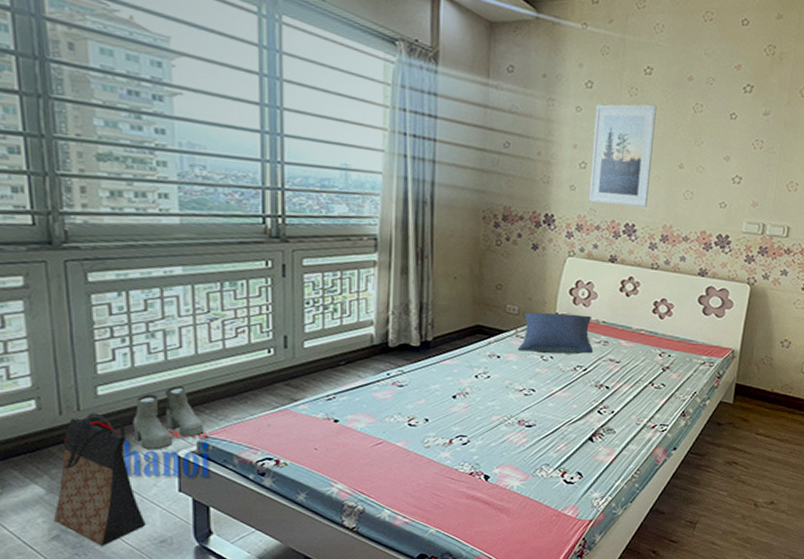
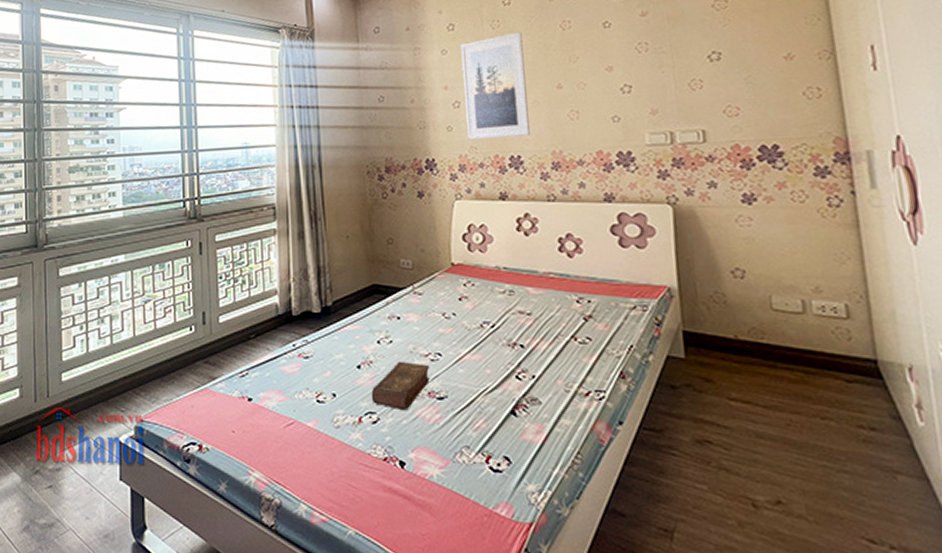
bag: present [53,413,146,546] -> none [25,399,93,539]
boots: present [132,385,204,450] -> none [86,368,140,436]
book: none [463,393,523,435] -> present [371,361,430,411]
pillow: present [517,312,593,355] -> none [416,262,498,311]

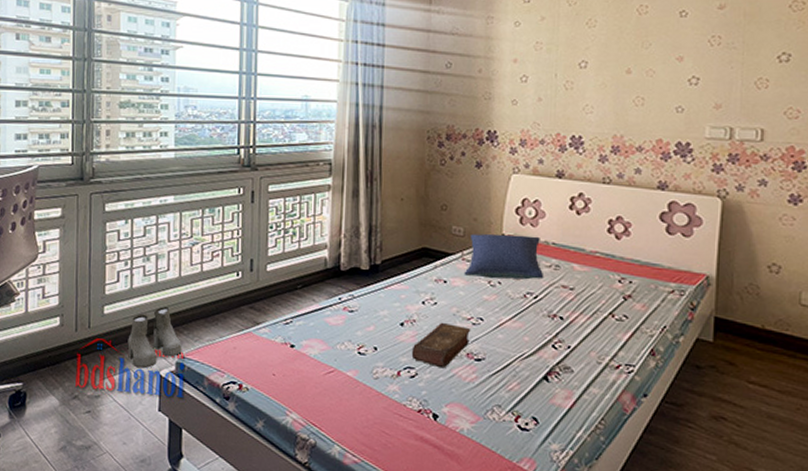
boots: none [86,368,140,436] -> present [127,306,182,369]
pillow: none [416,262,498,311] -> present [464,233,543,280]
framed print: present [460,31,531,141] -> none [531,11,598,117]

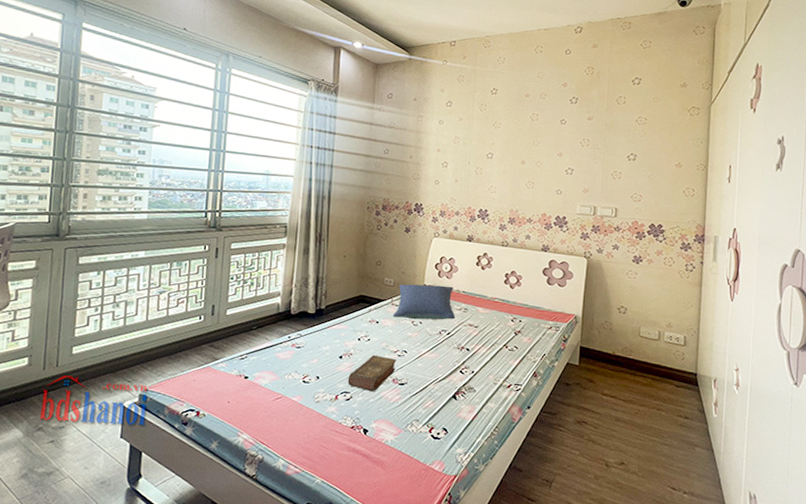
boots: present [127,306,182,369] -> none [94,346,146,401]

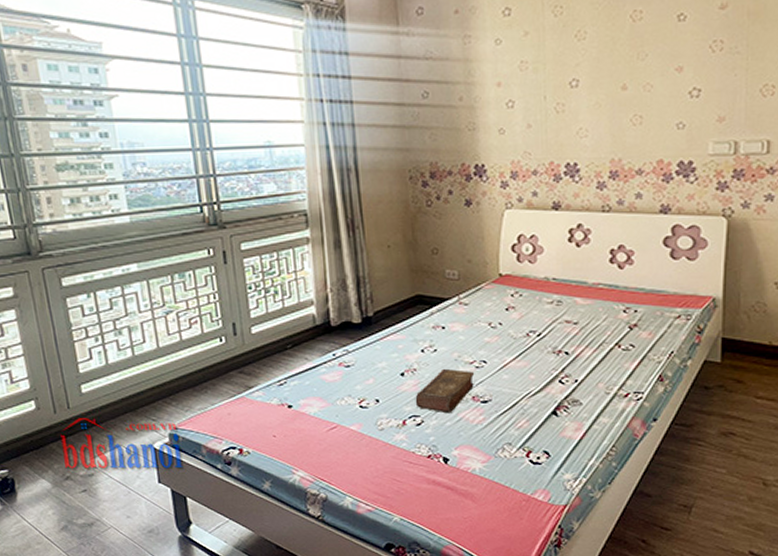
pillow: present [392,284,455,320] -> none [462,273,545,321]

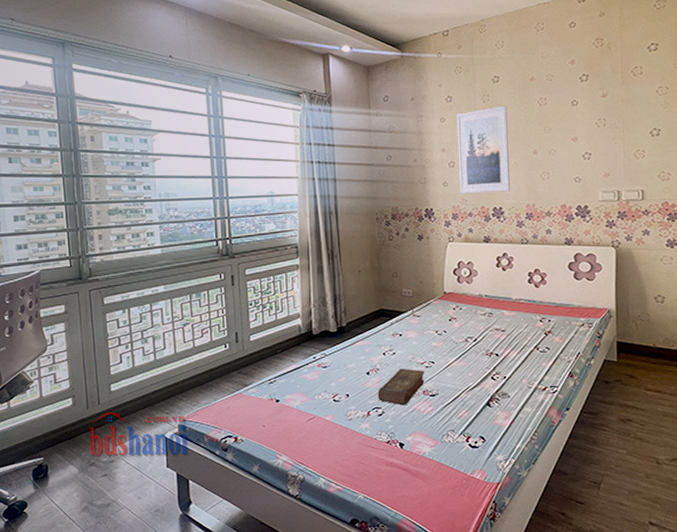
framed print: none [517,21,590,145] -> present [456,105,511,194]

